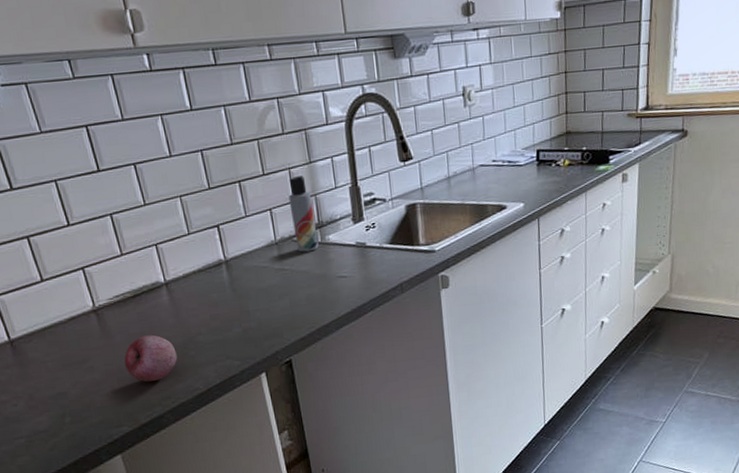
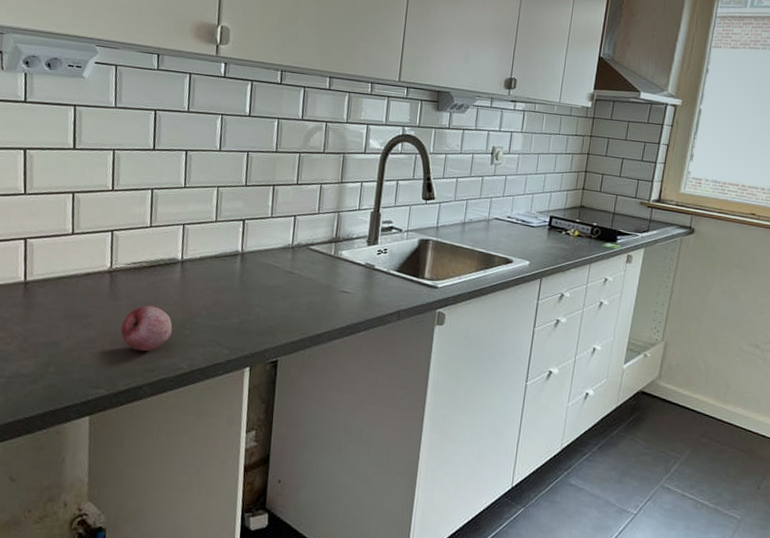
lotion bottle: present [288,176,319,252] -> none [310,191,335,262]

